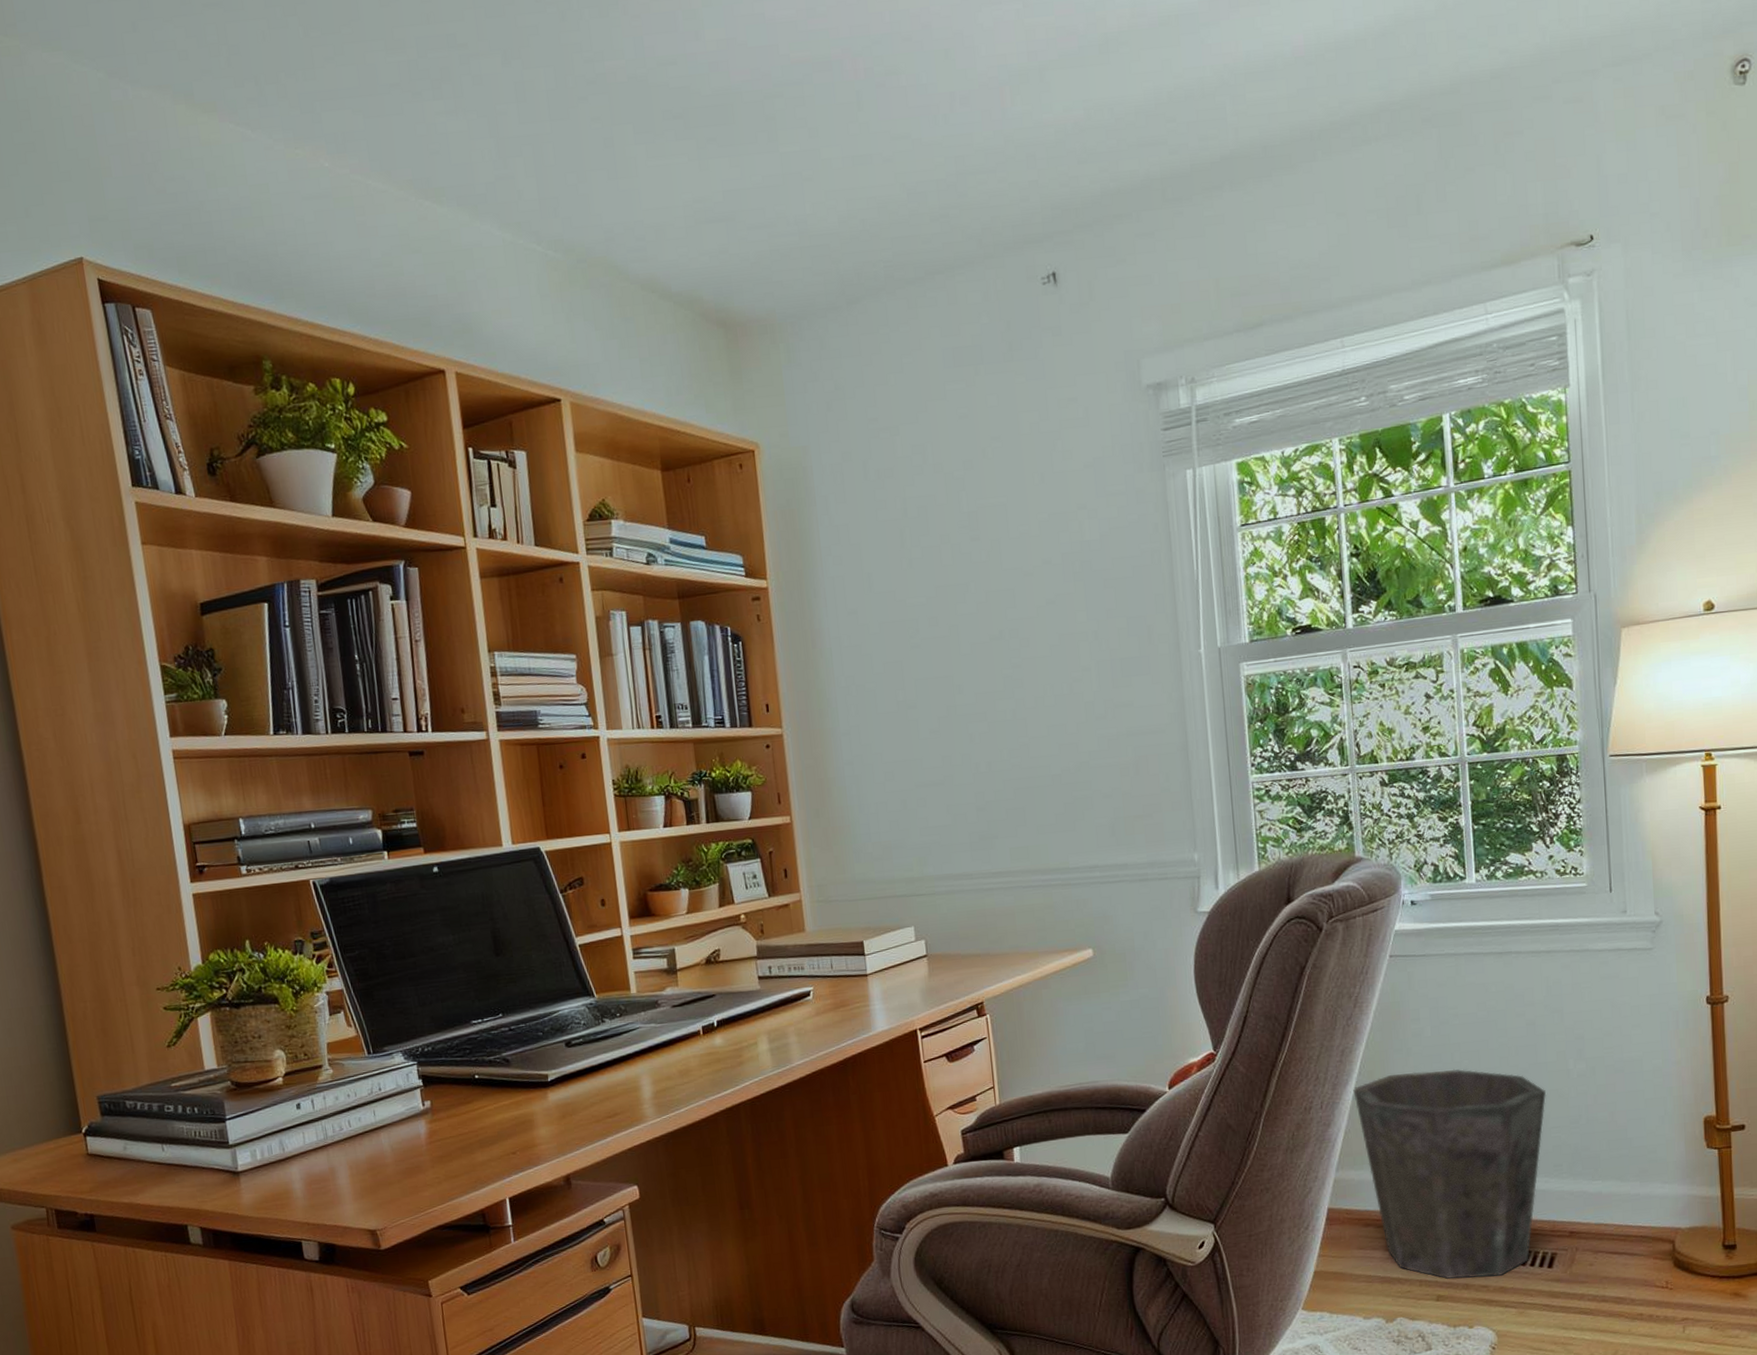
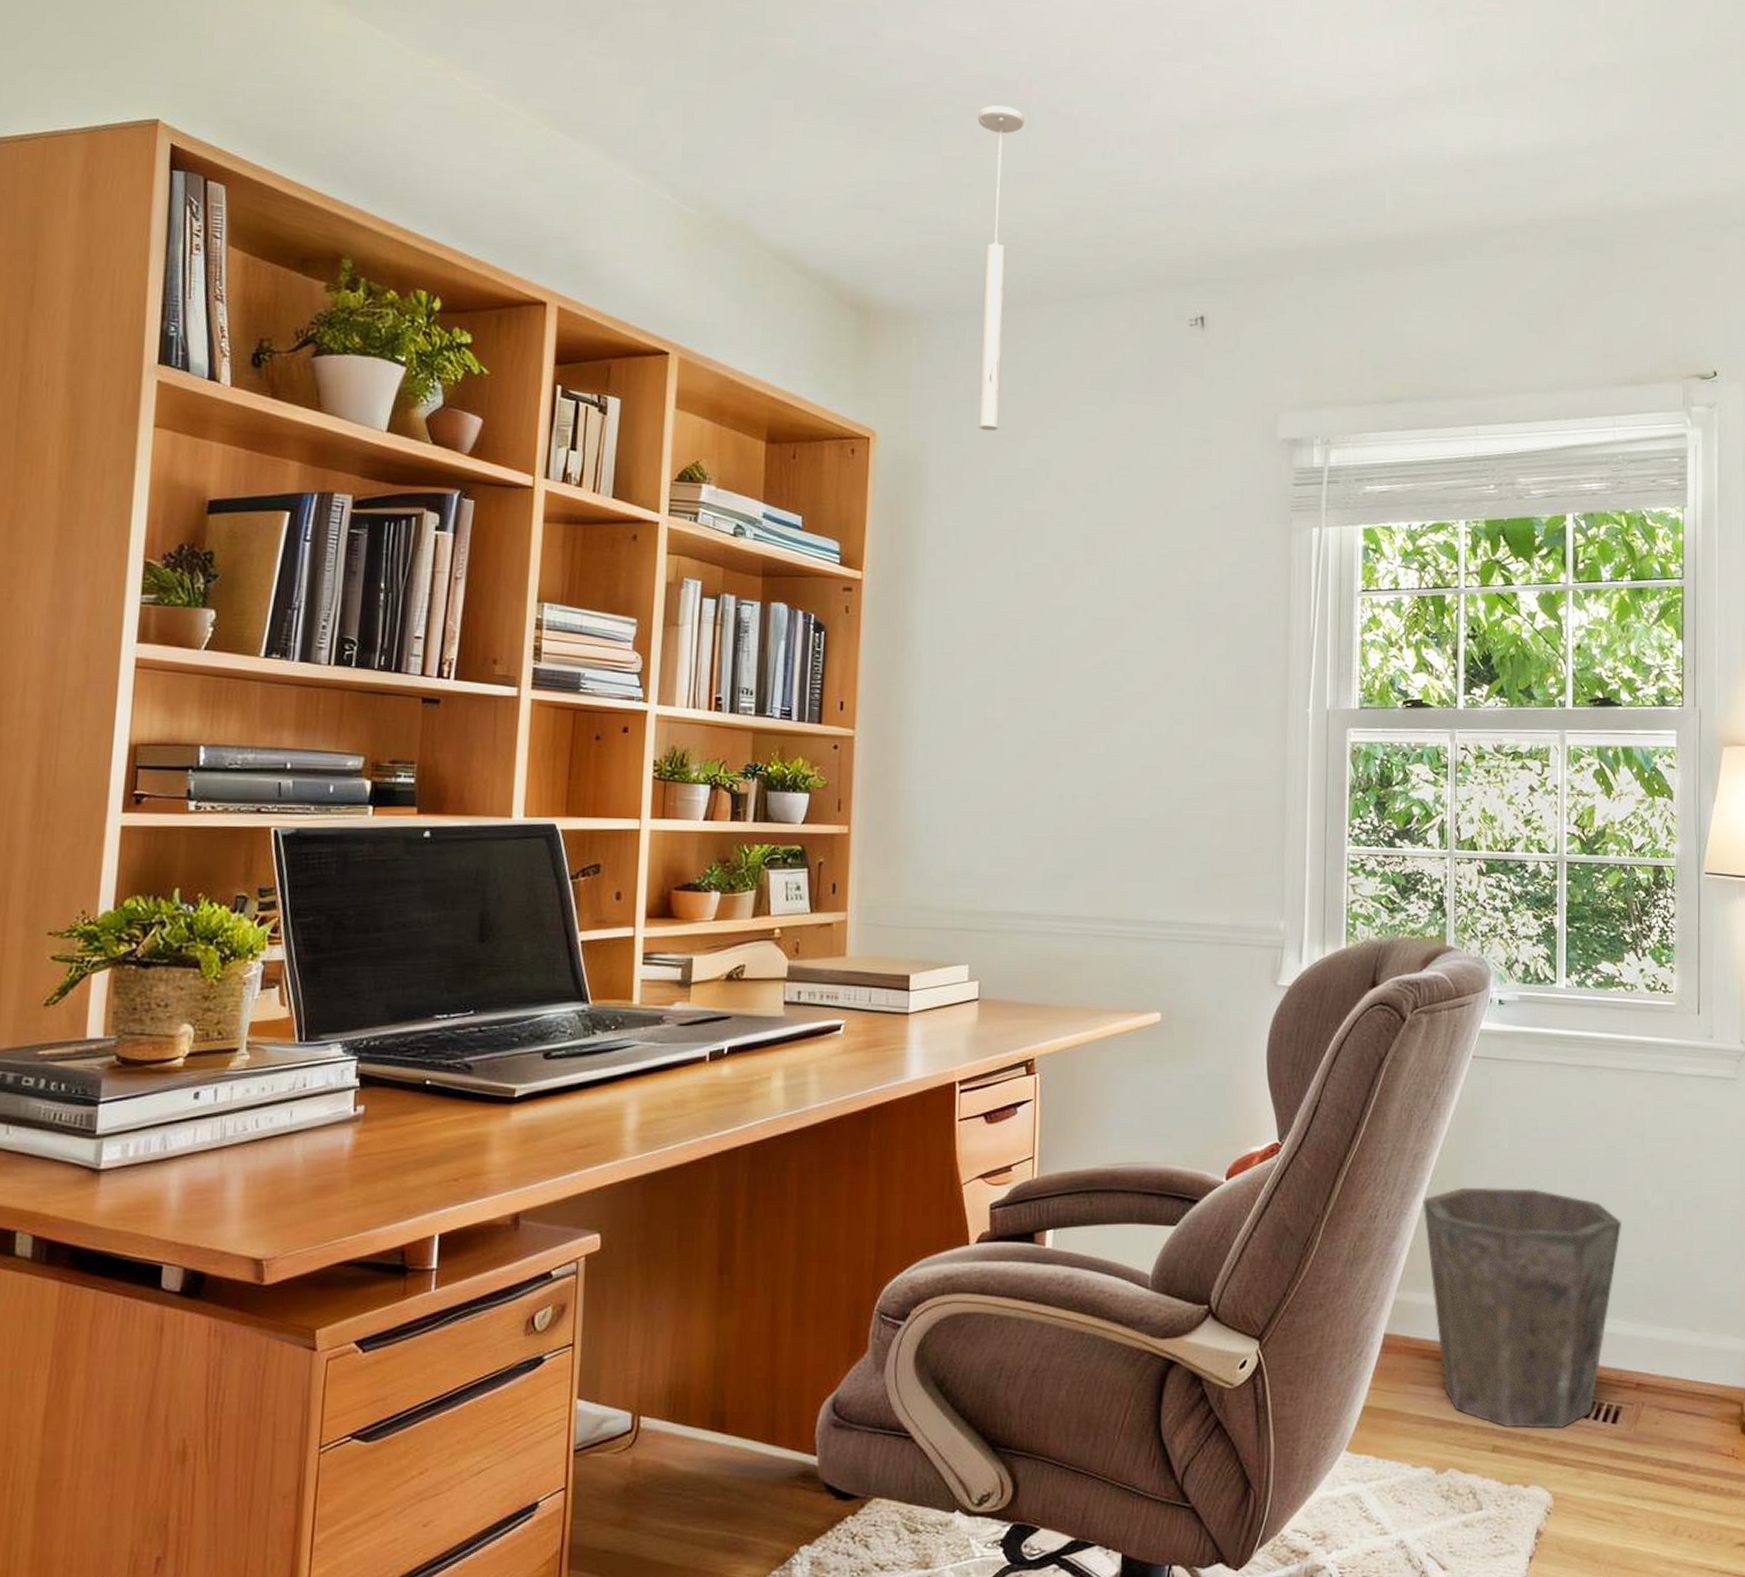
ceiling light: none [807,88,872,426] -> present [977,105,1025,431]

